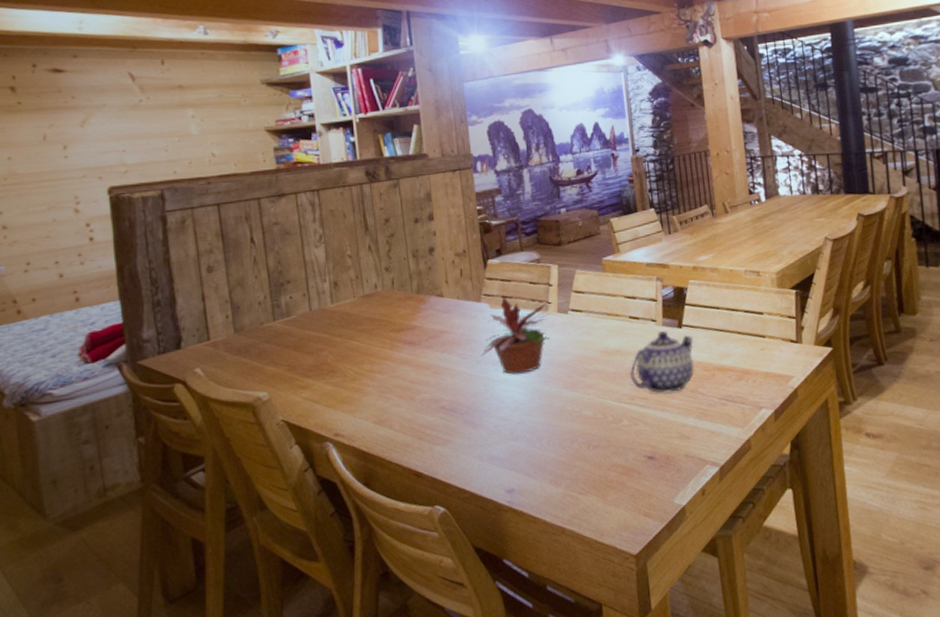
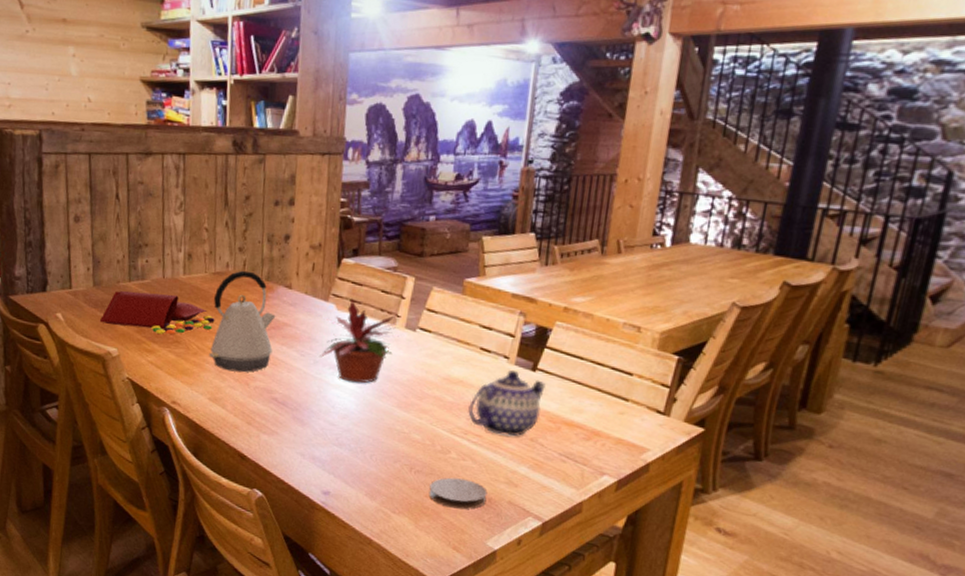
candy bag: none [246,325,370,369] -> present [100,290,215,335]
kettle: none [366,288,433,390] -> present [209,270,276,373]
coaster: none [610,443,665,475] -> present [428,477,487,510]

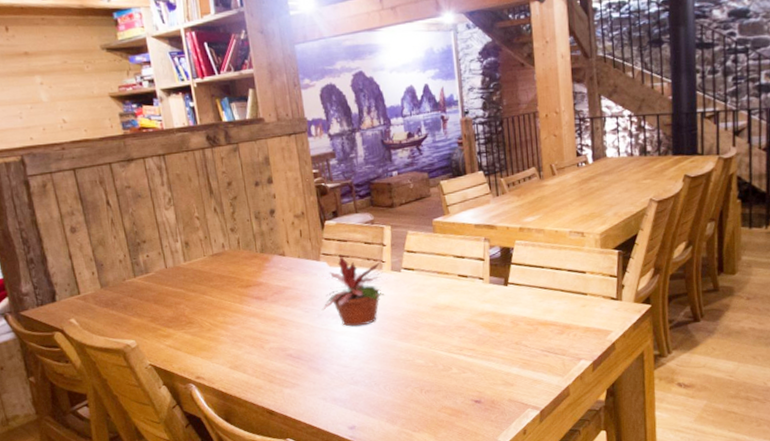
candy bag: present [100,290,215,335] -> none [113,281,222,320]
kettle: present [209,270,276,373] -> none [216,247,279,339]
coaster: present [428,477,487,510] -> none [440,388,490,416]
teapot: present [468,370,546,437] -> none [459,289,519,345]

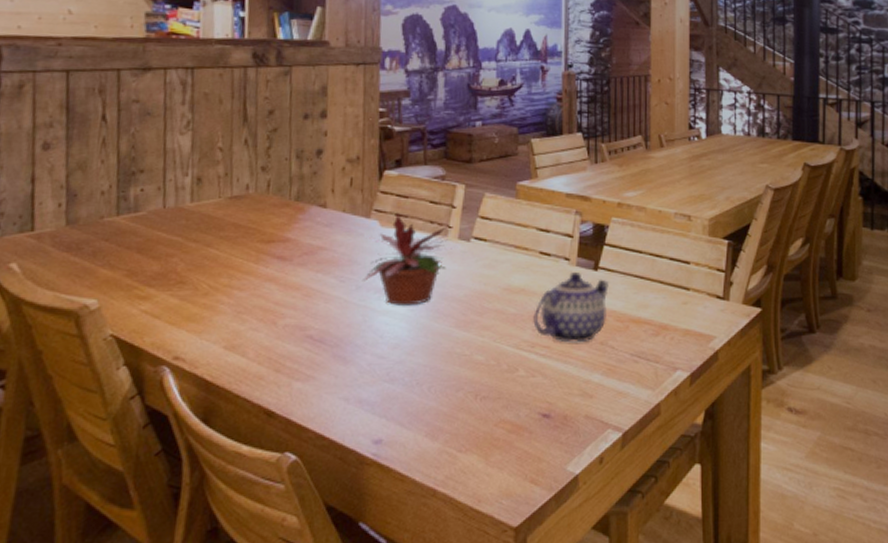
teapot: none [459,289,519,345] -> present [533,272,609,343]

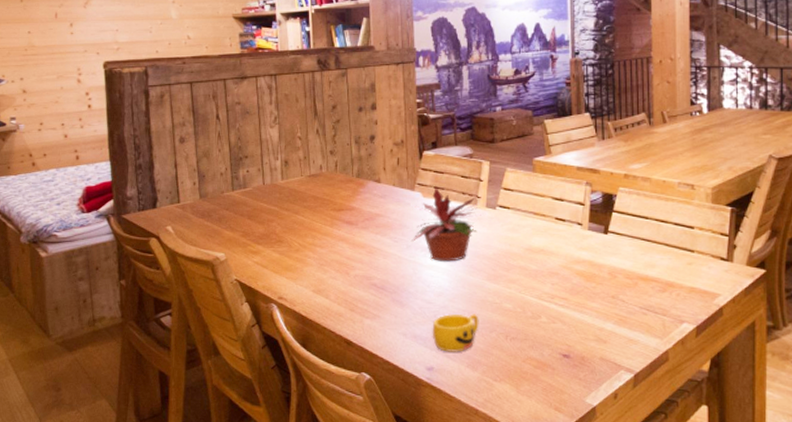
cup: none [383,369,444,419] -> present [432,314,479,352]
teapot: present [533,272,609,343] -> none [552,236,618,296]

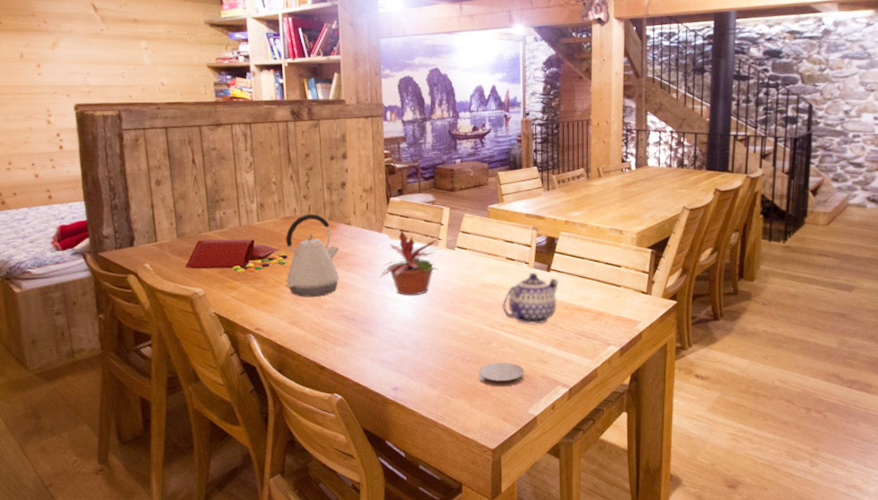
candy bag: none [208,198,313,236] -> present [186,238,288,273]
kettle: none [310,170,369,263] -> present [285,214,340,298]
cup: present [432,314,479,352] -> none [397,341,439,374]
coaster: none [526,341,580,370] -> present [479,362,524,387]
teapot: none [552,236,618,296] -> present [502,273,558,324]

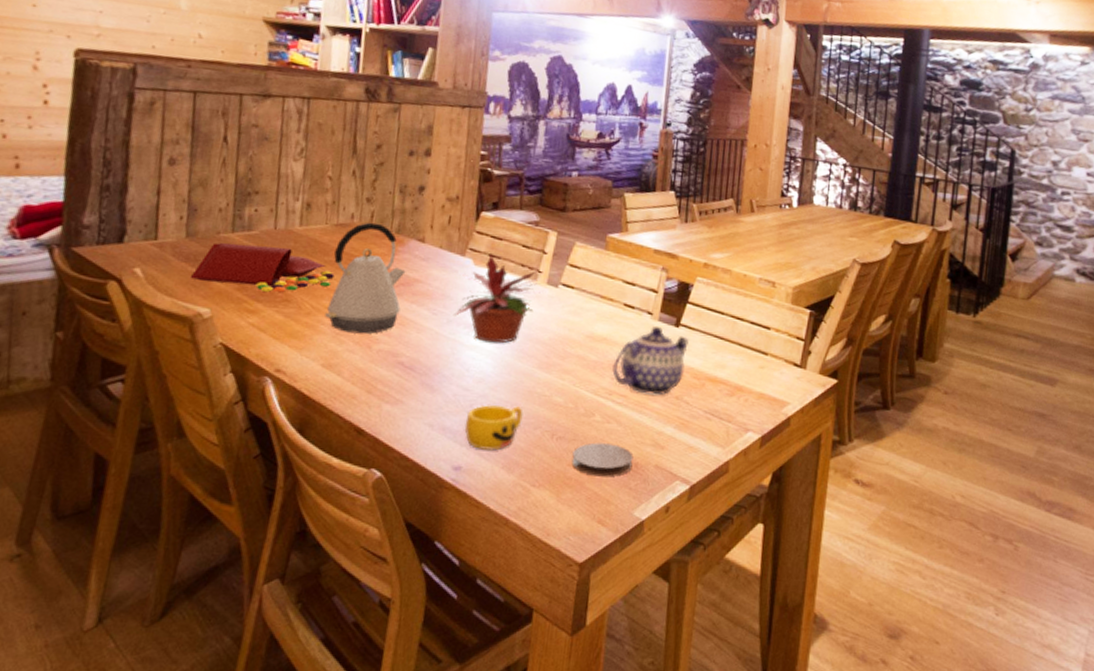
cup: none [397,341,439,374] -> present [465,405,523,450]

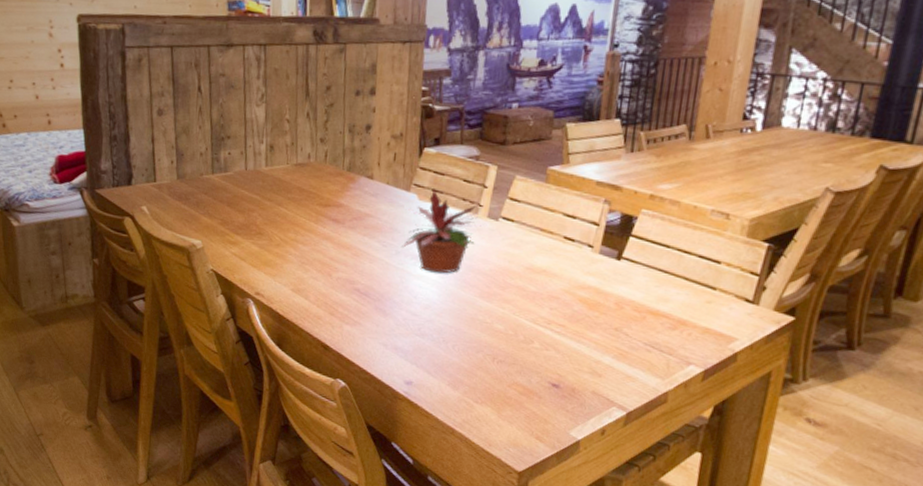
candy bag: present [191,242,335,293] -> none [184,183,297,227]
kettle: present [325,222,406,334] -> none [292,161,358,264]
cup: present [465,405,523,450] -> none [414,329,466,369]
coaster: present [571,442,633,477] -> none [511,367,571,399]
teapot: present [612,327,689,395] -> none [551,259,631,326]

